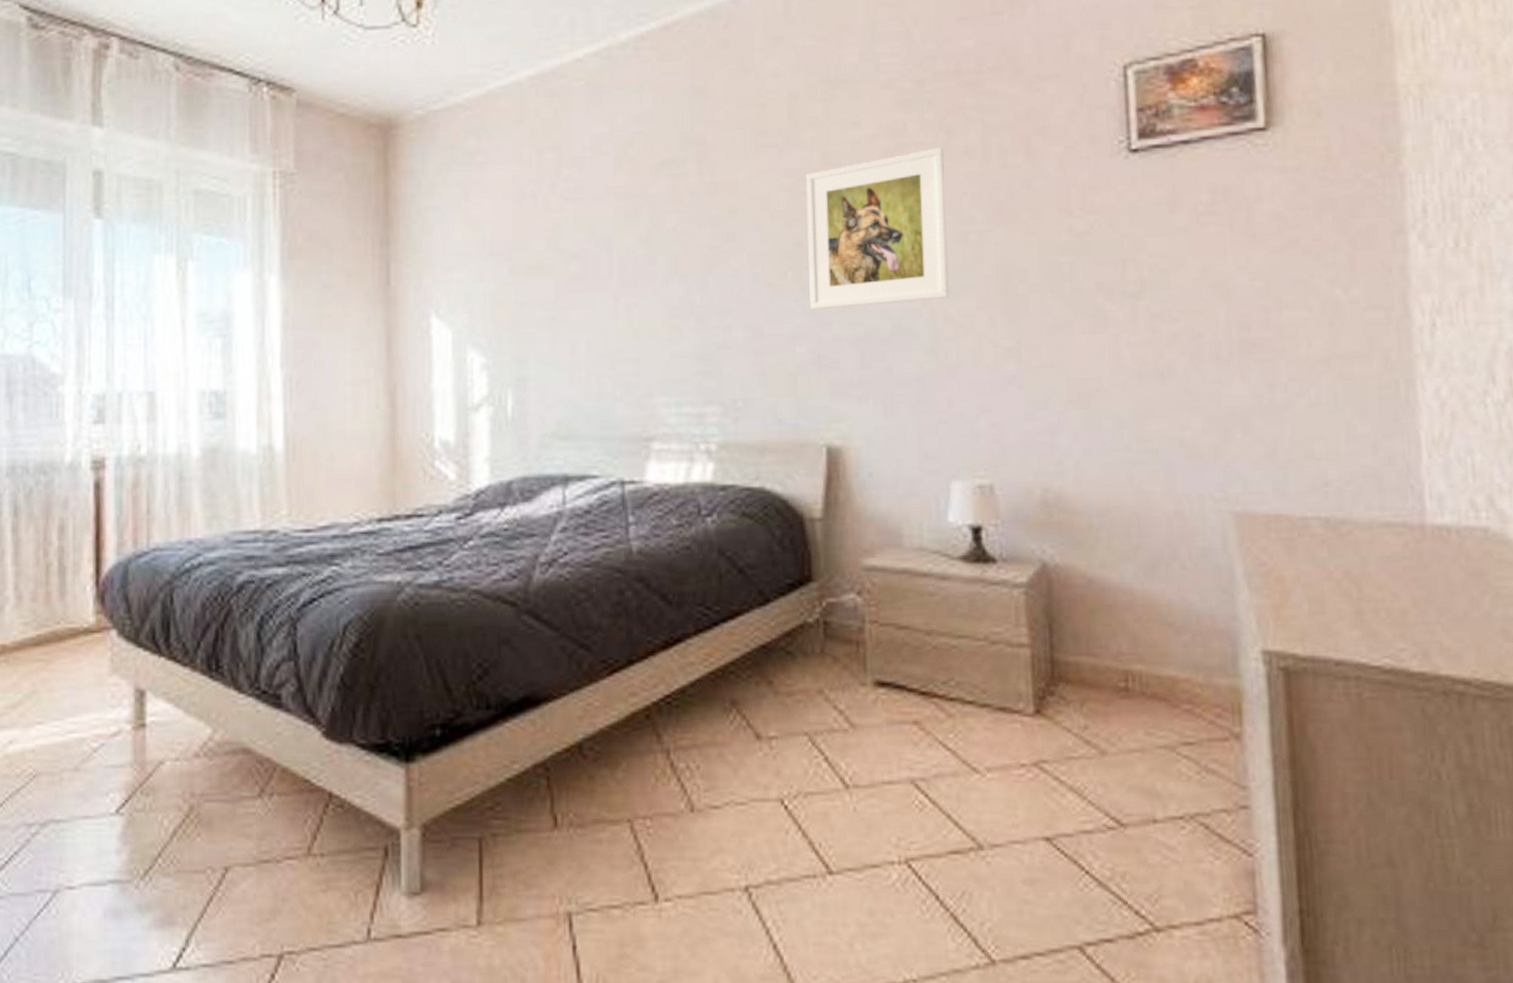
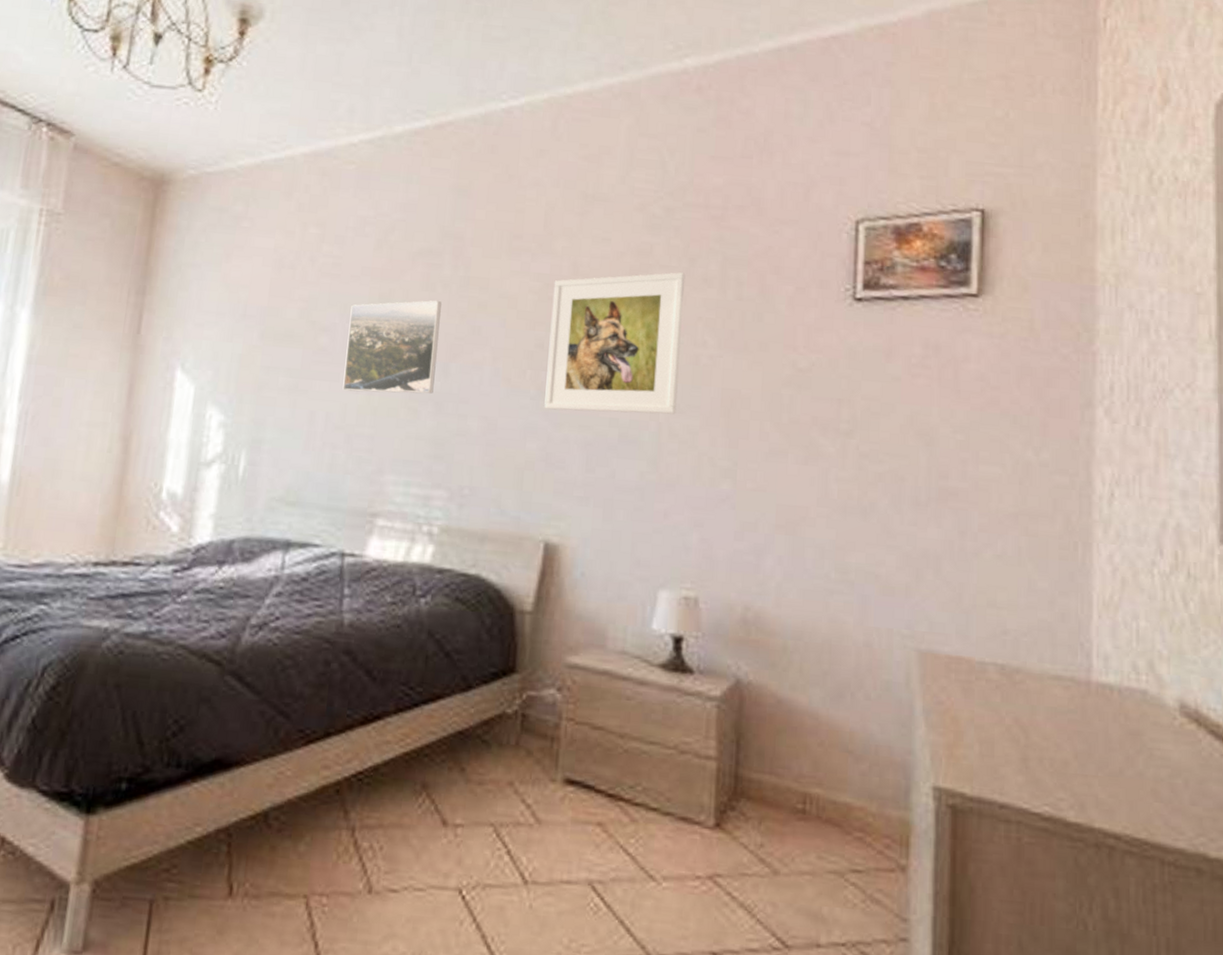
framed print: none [598,211,694,317] -> present [342,300,442,394]

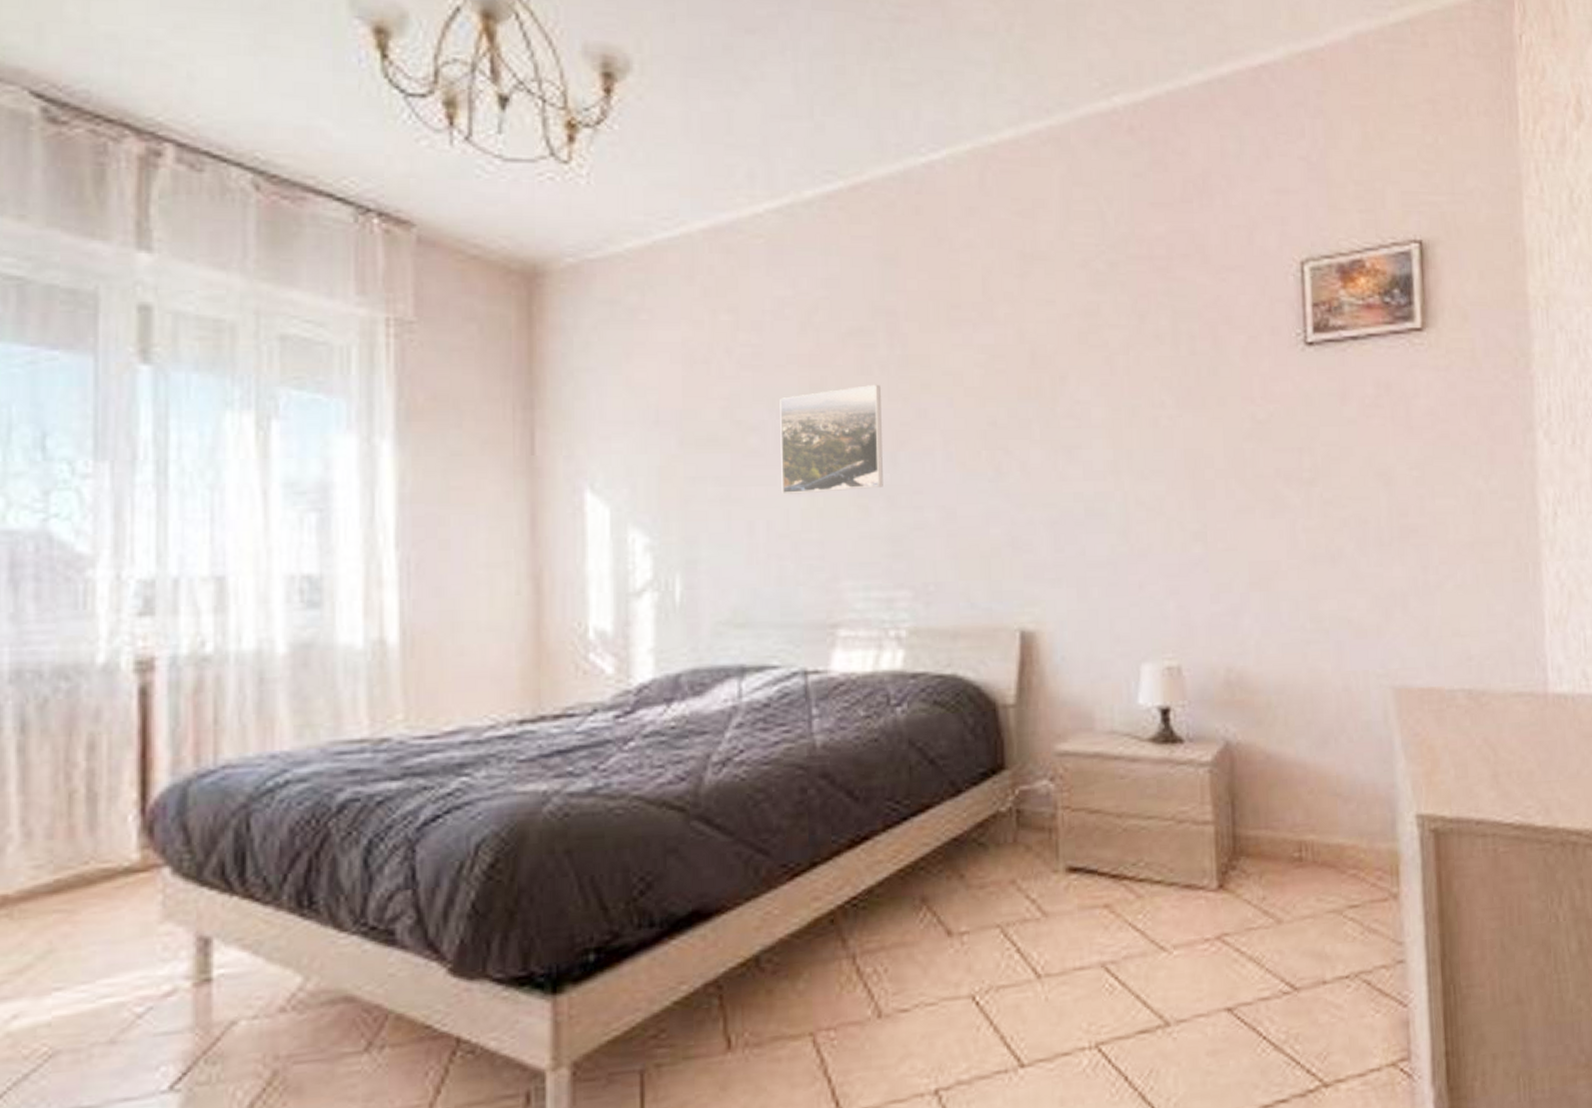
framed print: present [544,272,686,415] -> none [1000,331,1141,491]

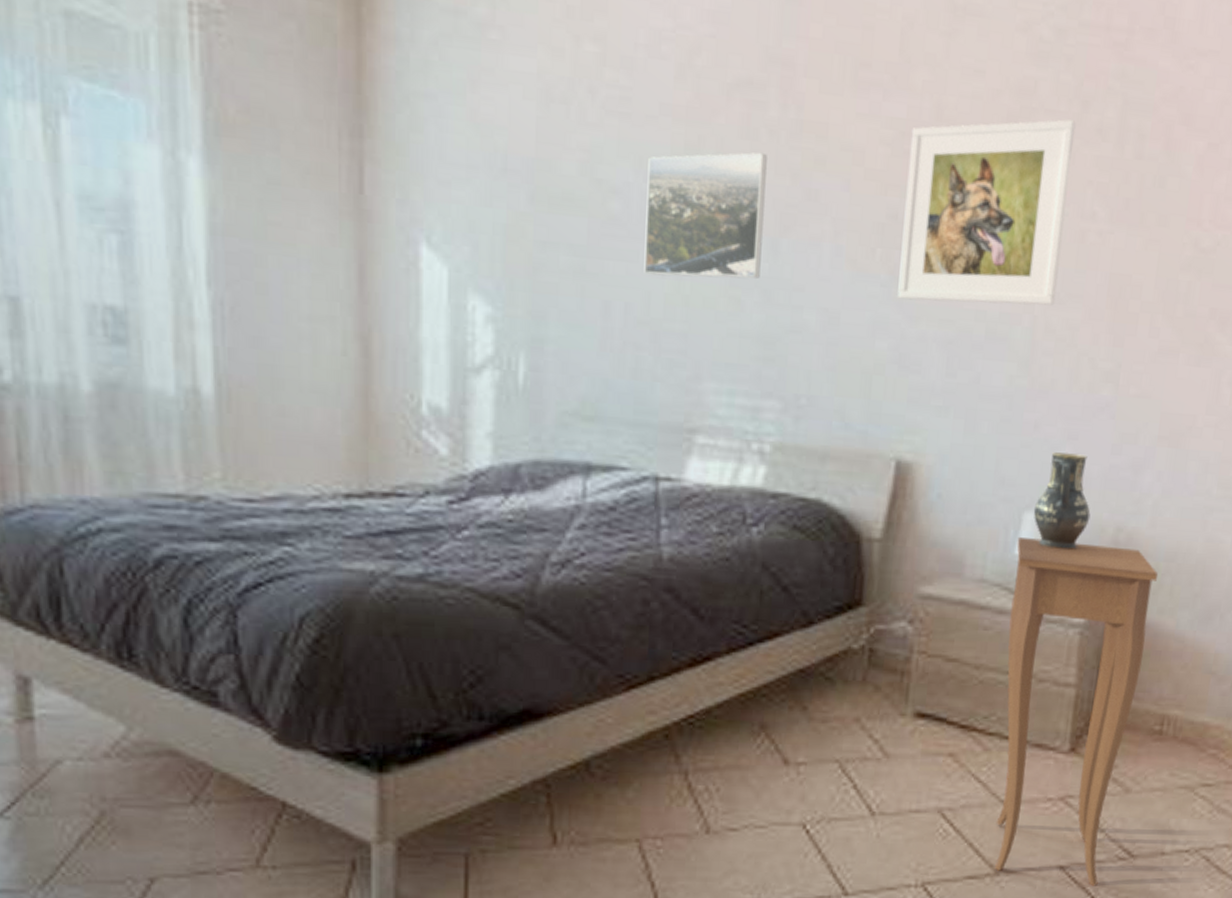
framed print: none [1000,331,1141,491] -> present [897,119,1076,306]
side table: none [1139,686,1272,1026] -> present [995,536,1159,886]
vase: none [1149,606,1202,695] -> present [1033,452,1091,550]

